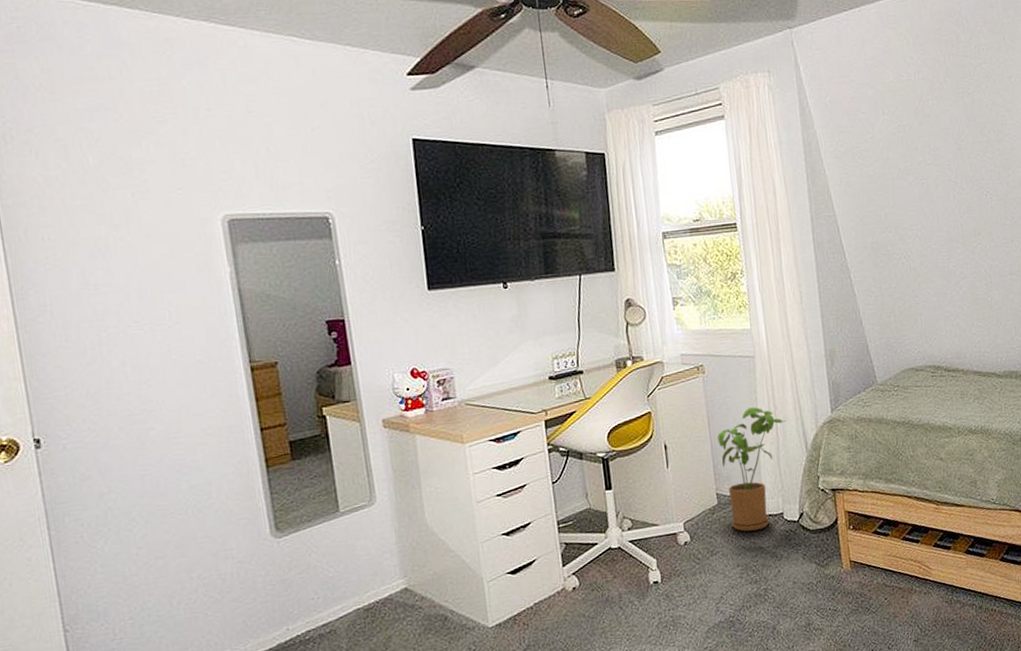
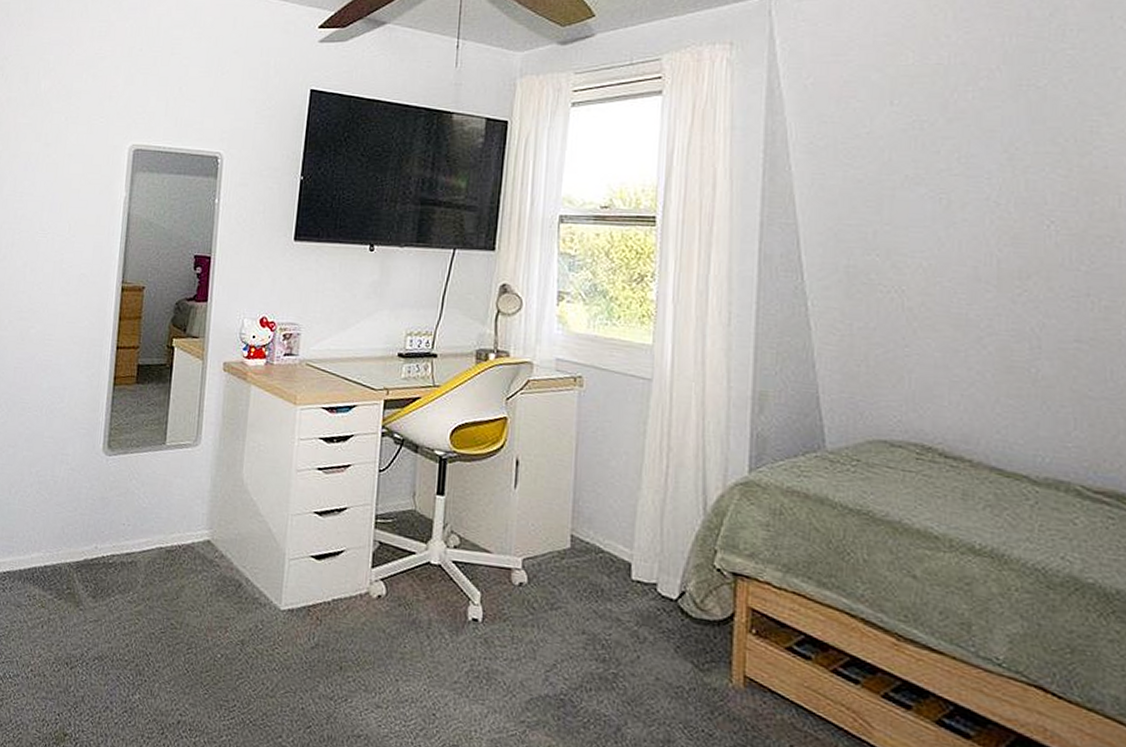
house plant: present [717,407,786,532] -> none [584,440,682,596]

